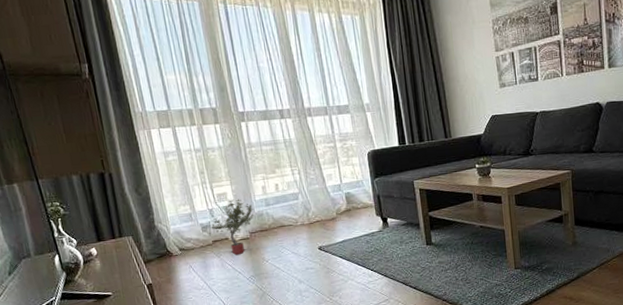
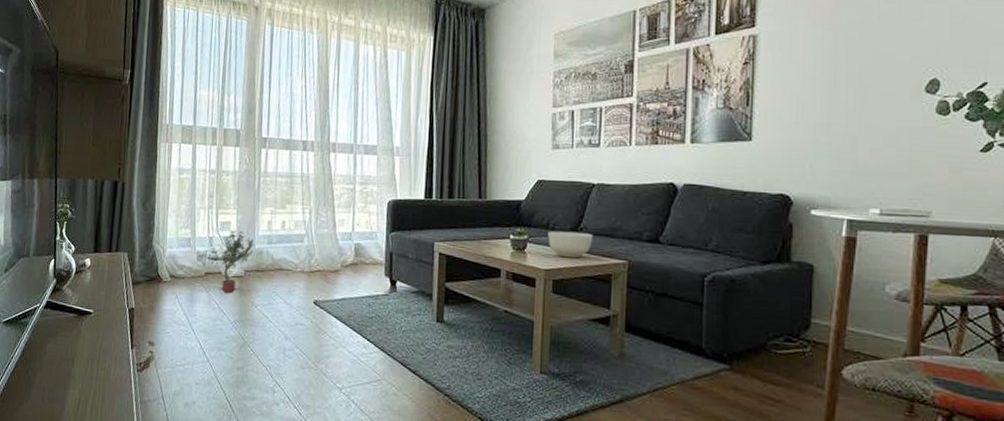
bowl: none [506,153,542,176] -> present [548,230,594,259]

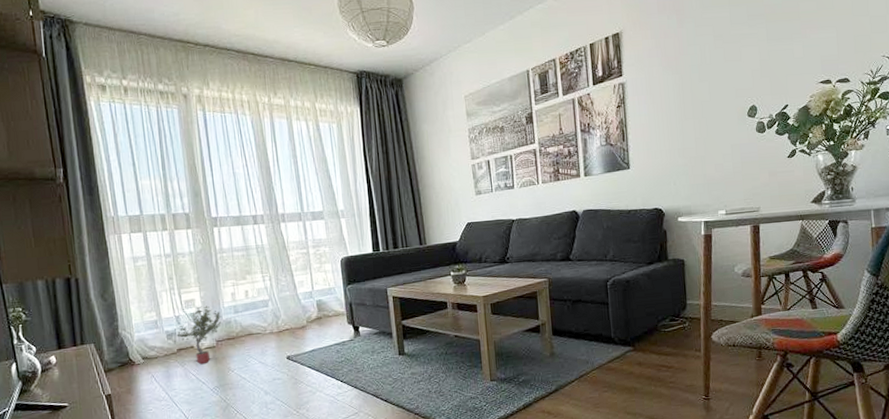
bowl: present [548,230,594,259] -> none [481,261,519,284]

